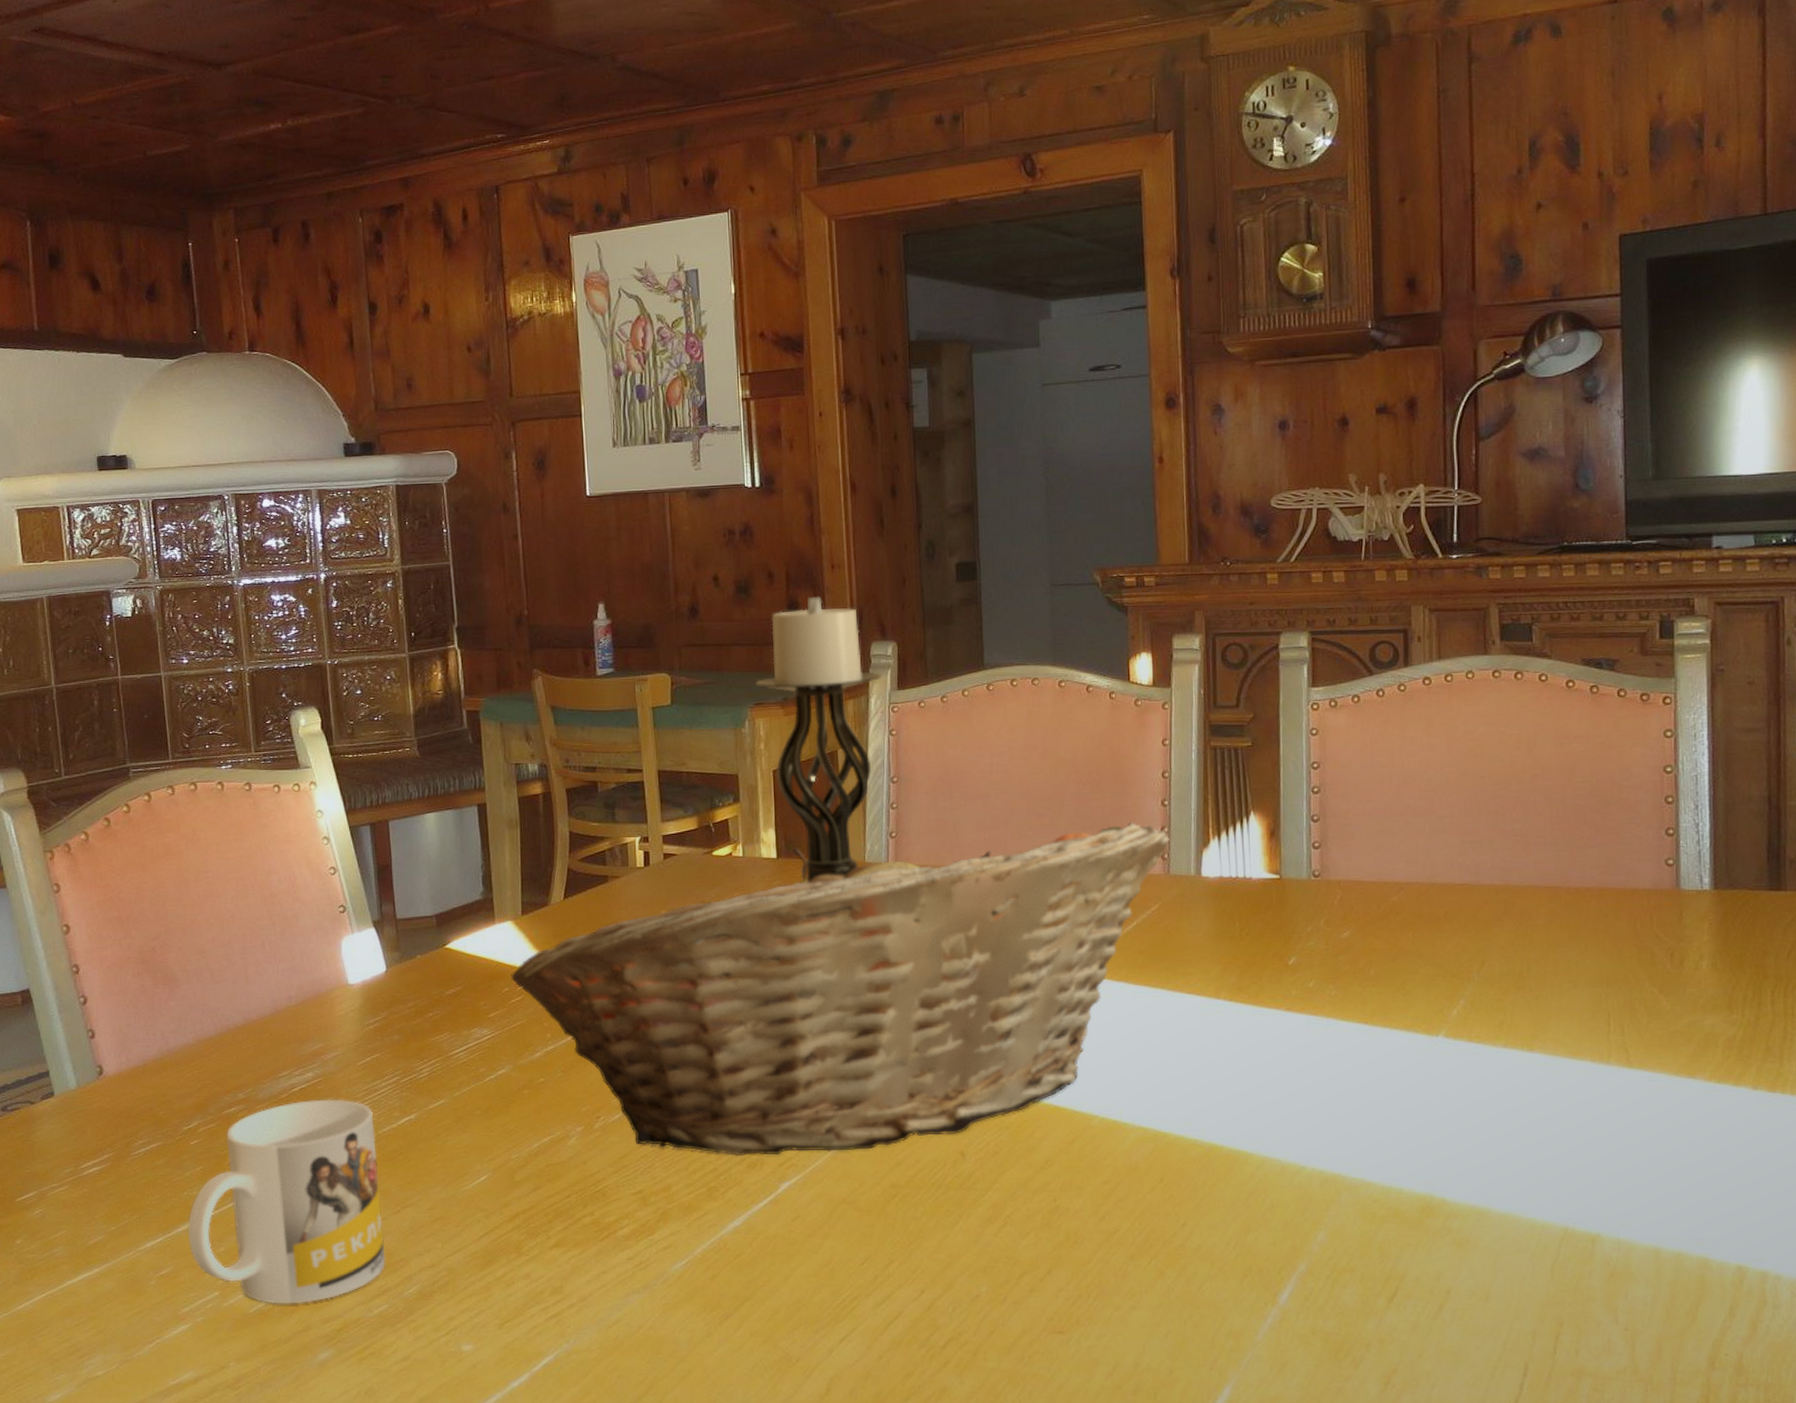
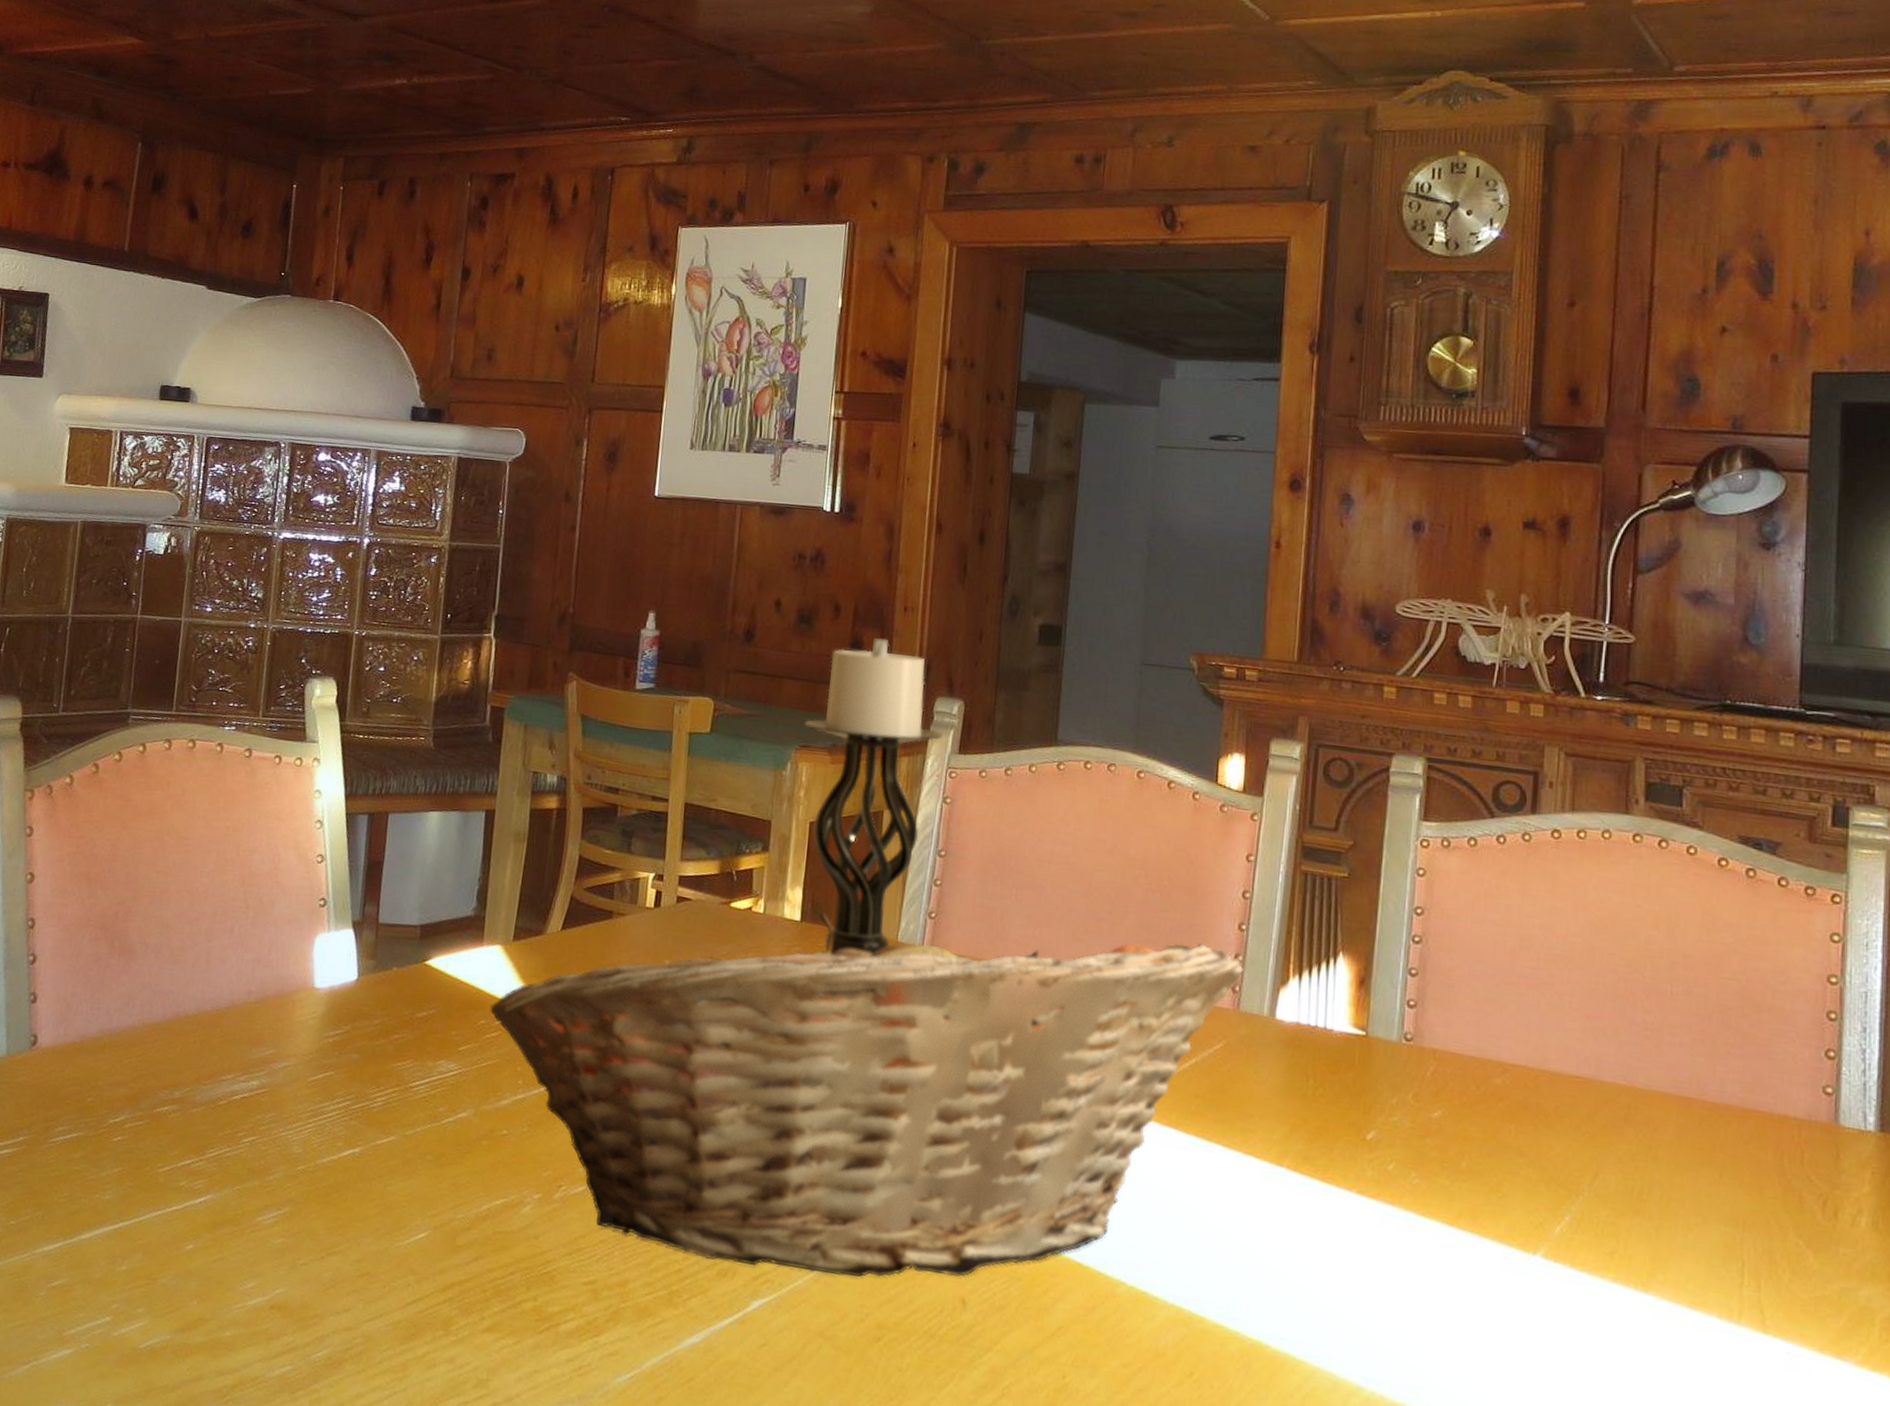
mug: present [188,1099,386,1304] -> none [89,1111,315,1349]

